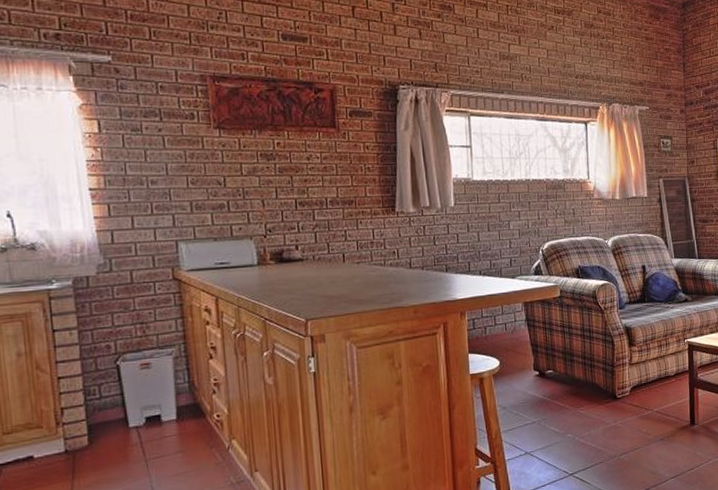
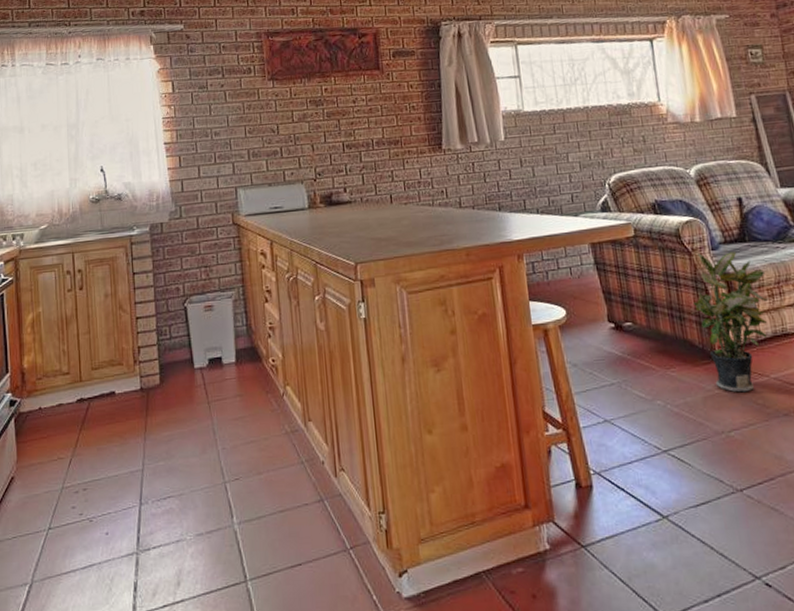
potted plant: none [601,310,659,424] -> present [692,251,770,393]

